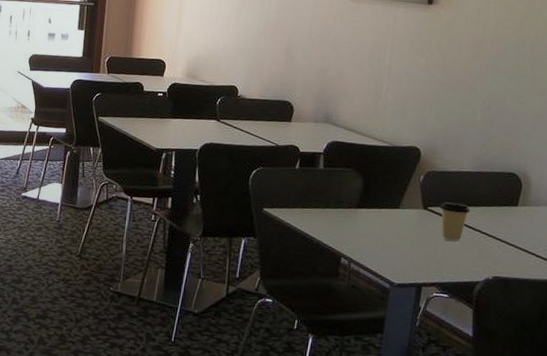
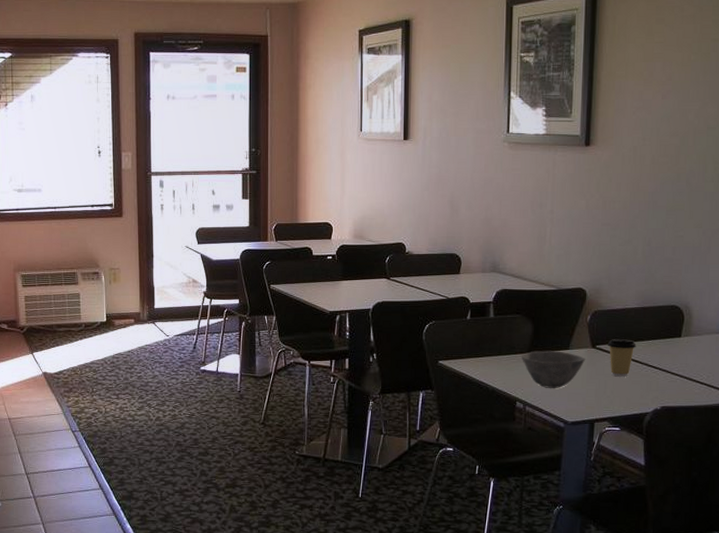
bowl: none [349,207,417,248] -> present [521,350,586,388]

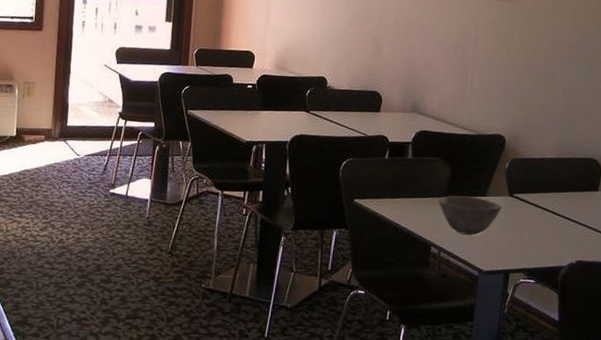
coffee cup: present [607,339,637,377] -> none [524,188,554,228]

